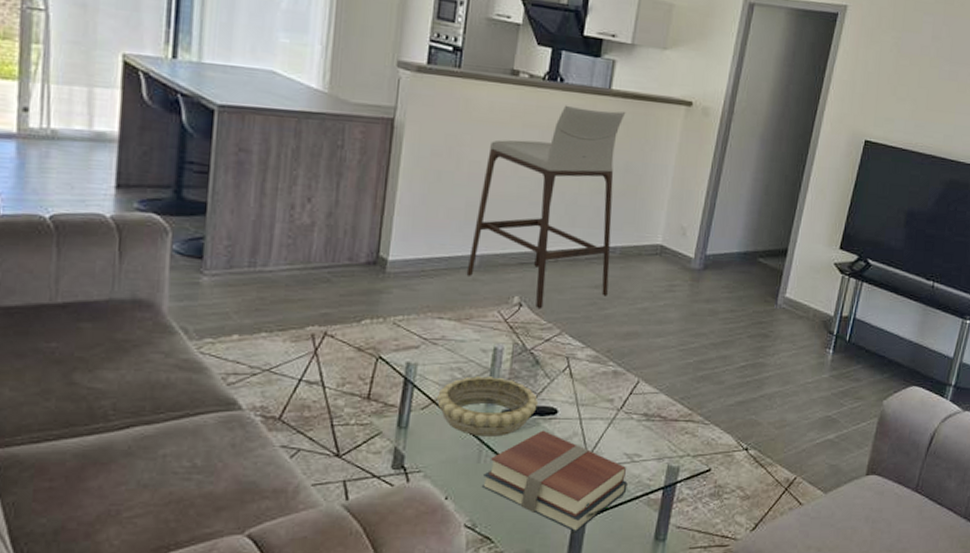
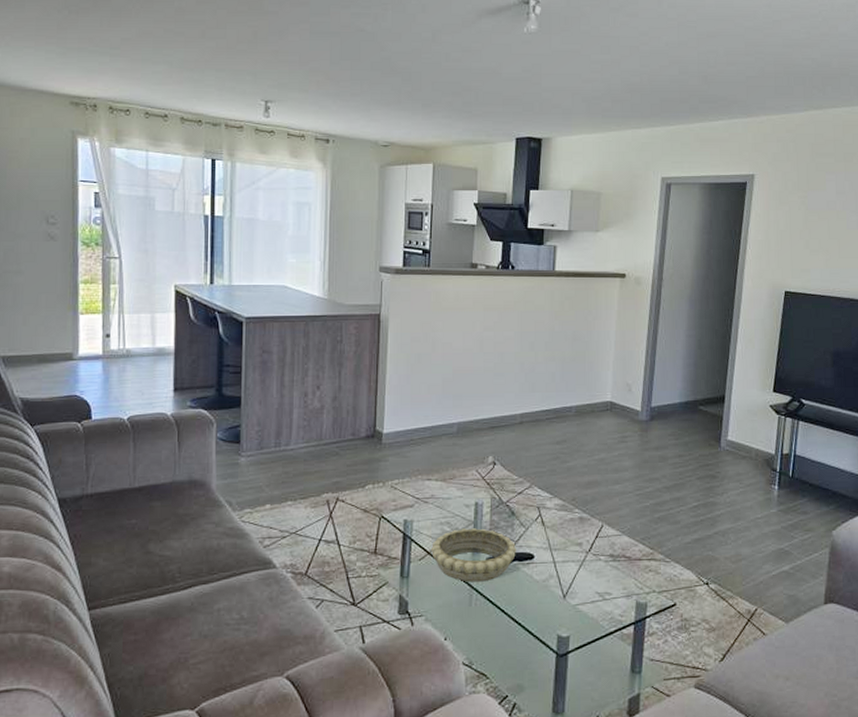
bar stool: present [466,105,626,309] -> none [447,288,569,466]
books: present [481,430,628,532] -> none [474,574,602,667]

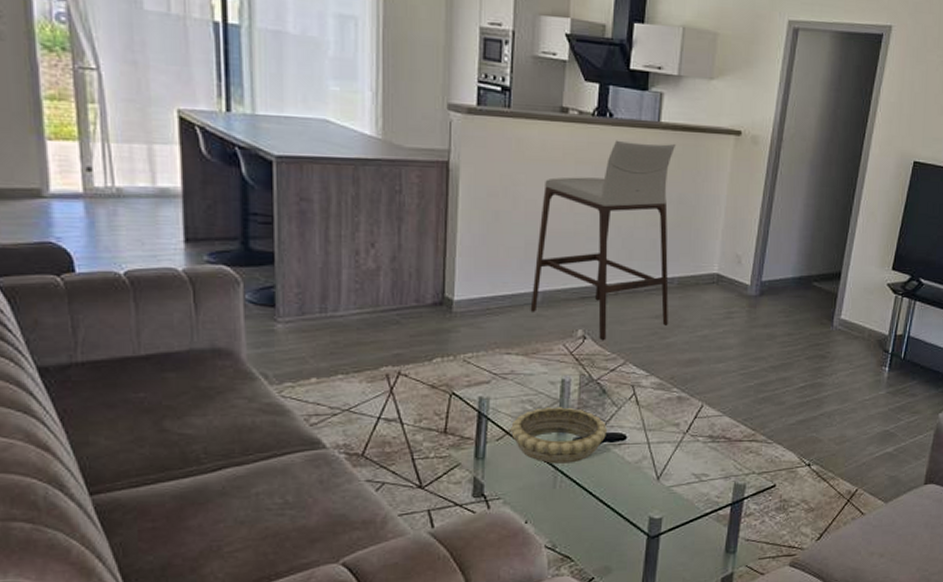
bar stool: none [447,288,569,466] -> present [530,140,677,341]

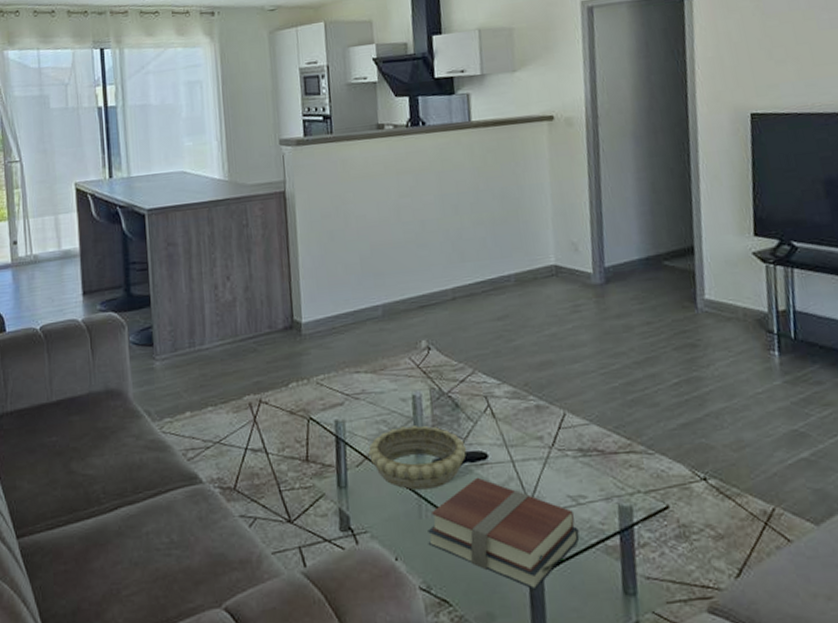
bar stool: present [530,140,677,341] -> none [371,139,512,351]
books: none [558,455,697,549] -> present [428,477,580,590]

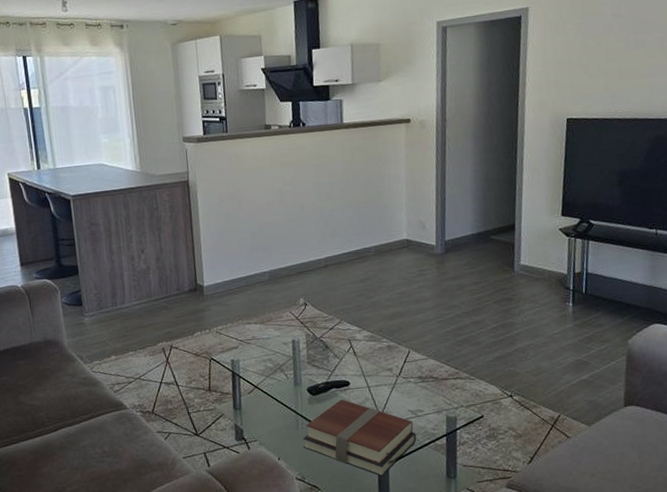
decorative bowl: present [367,425,467,490] -> none [257,362,334,410]

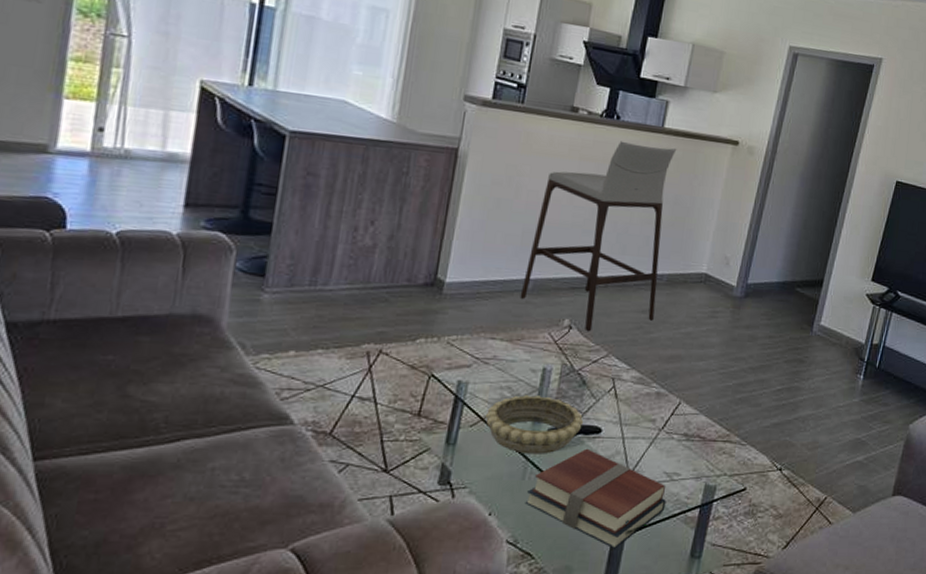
decorative bowl: none [257,362,334,410] -> present [484,395,584,454]
bar stool: none [260,138,371,306] -> present [520,141,677,332]

